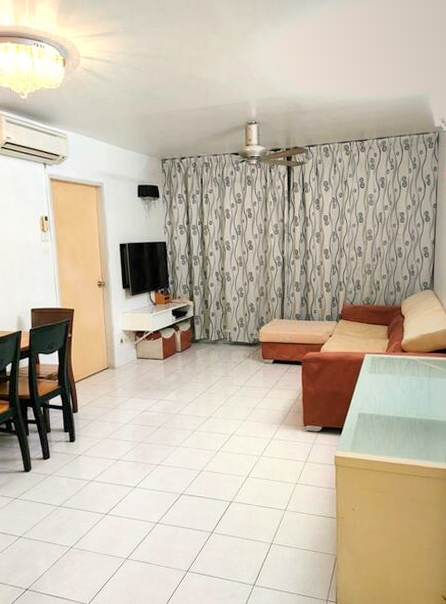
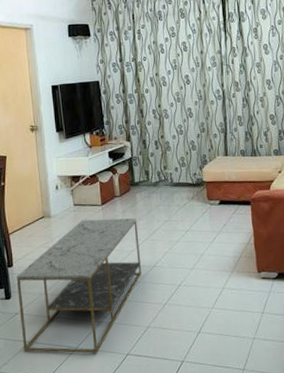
coffee table: none [80,372,198,492] -> present [16,218,142,354]

